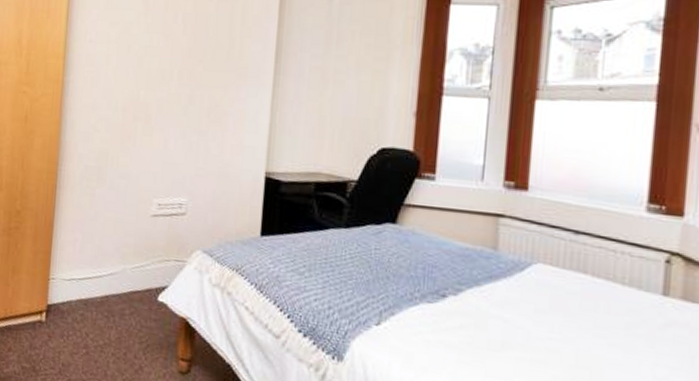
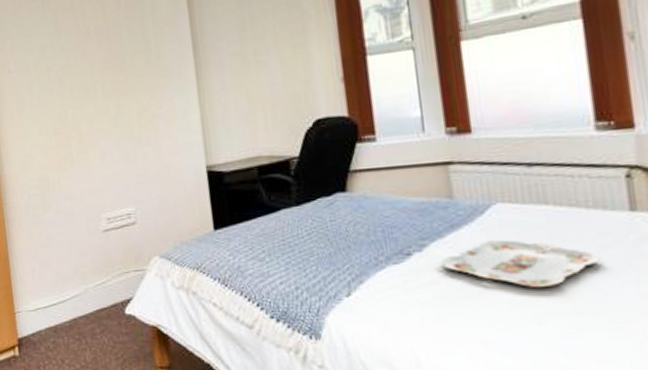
serving tray: none [473,297,626,354] -> present [441,240,601,289]

